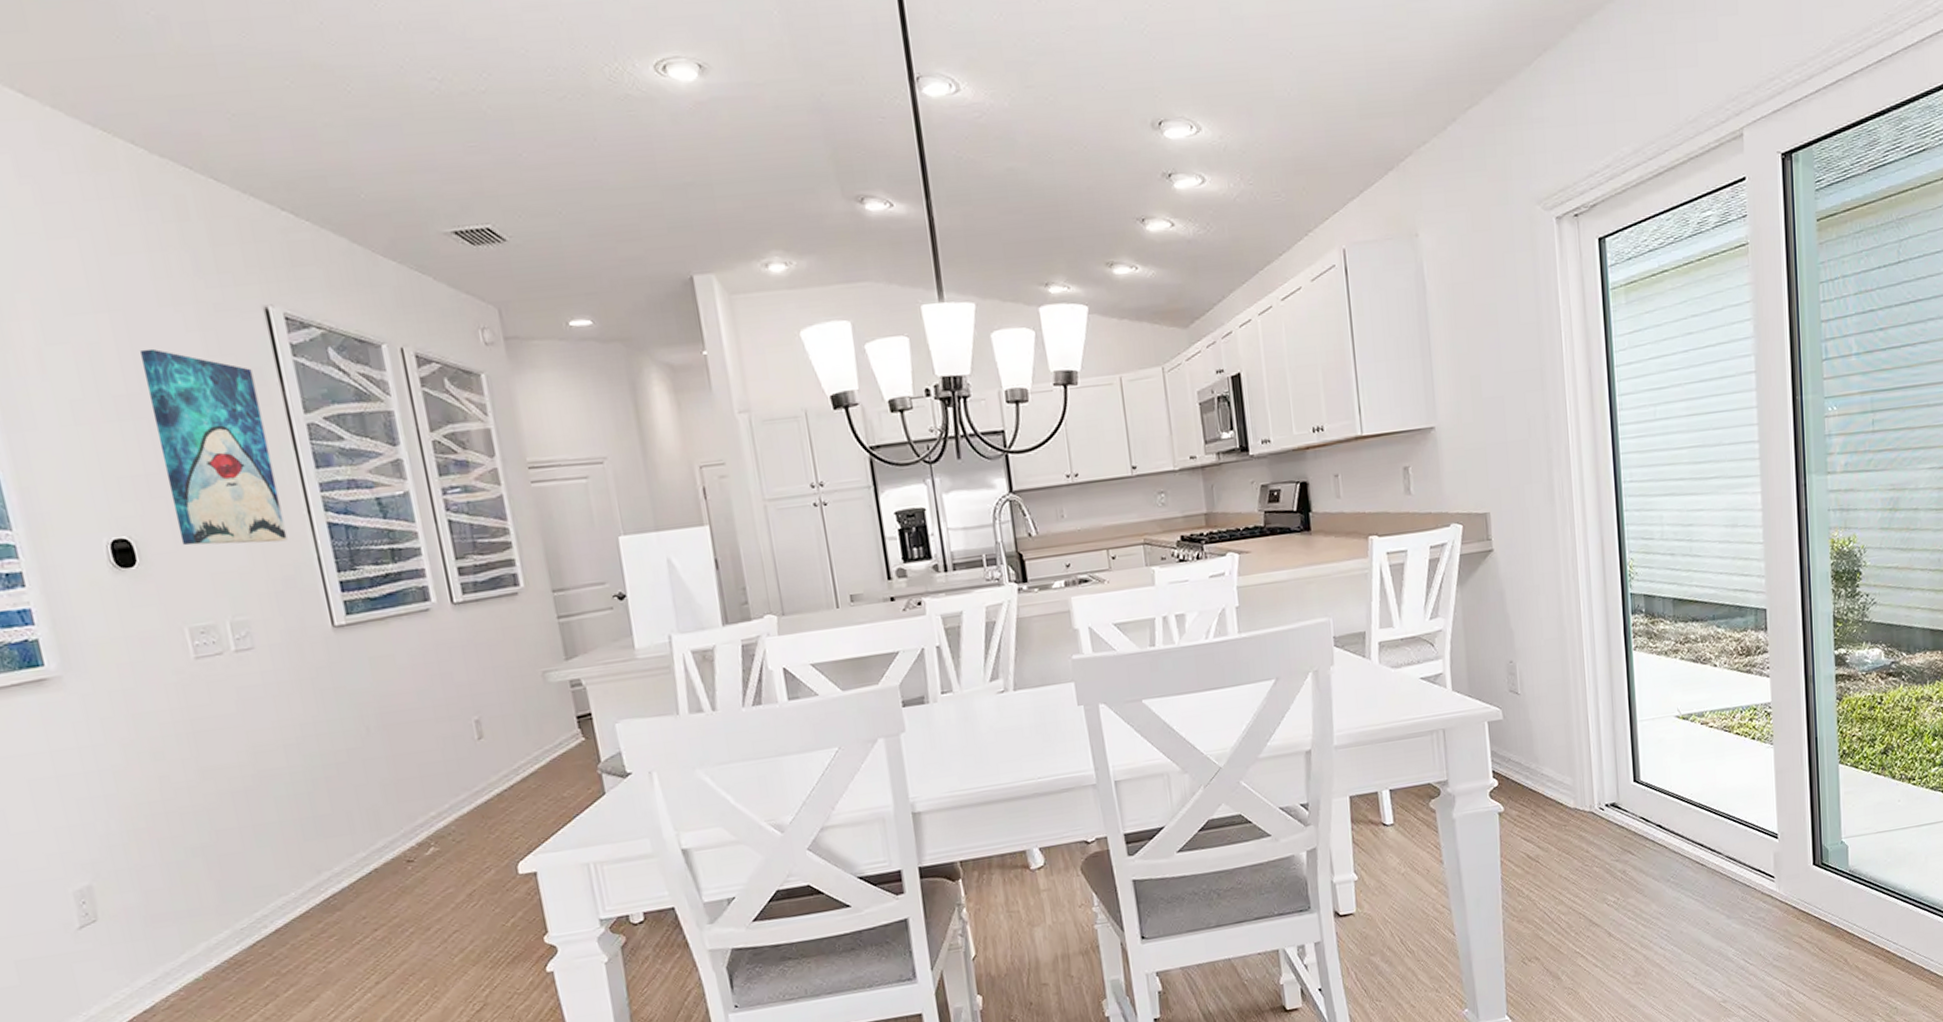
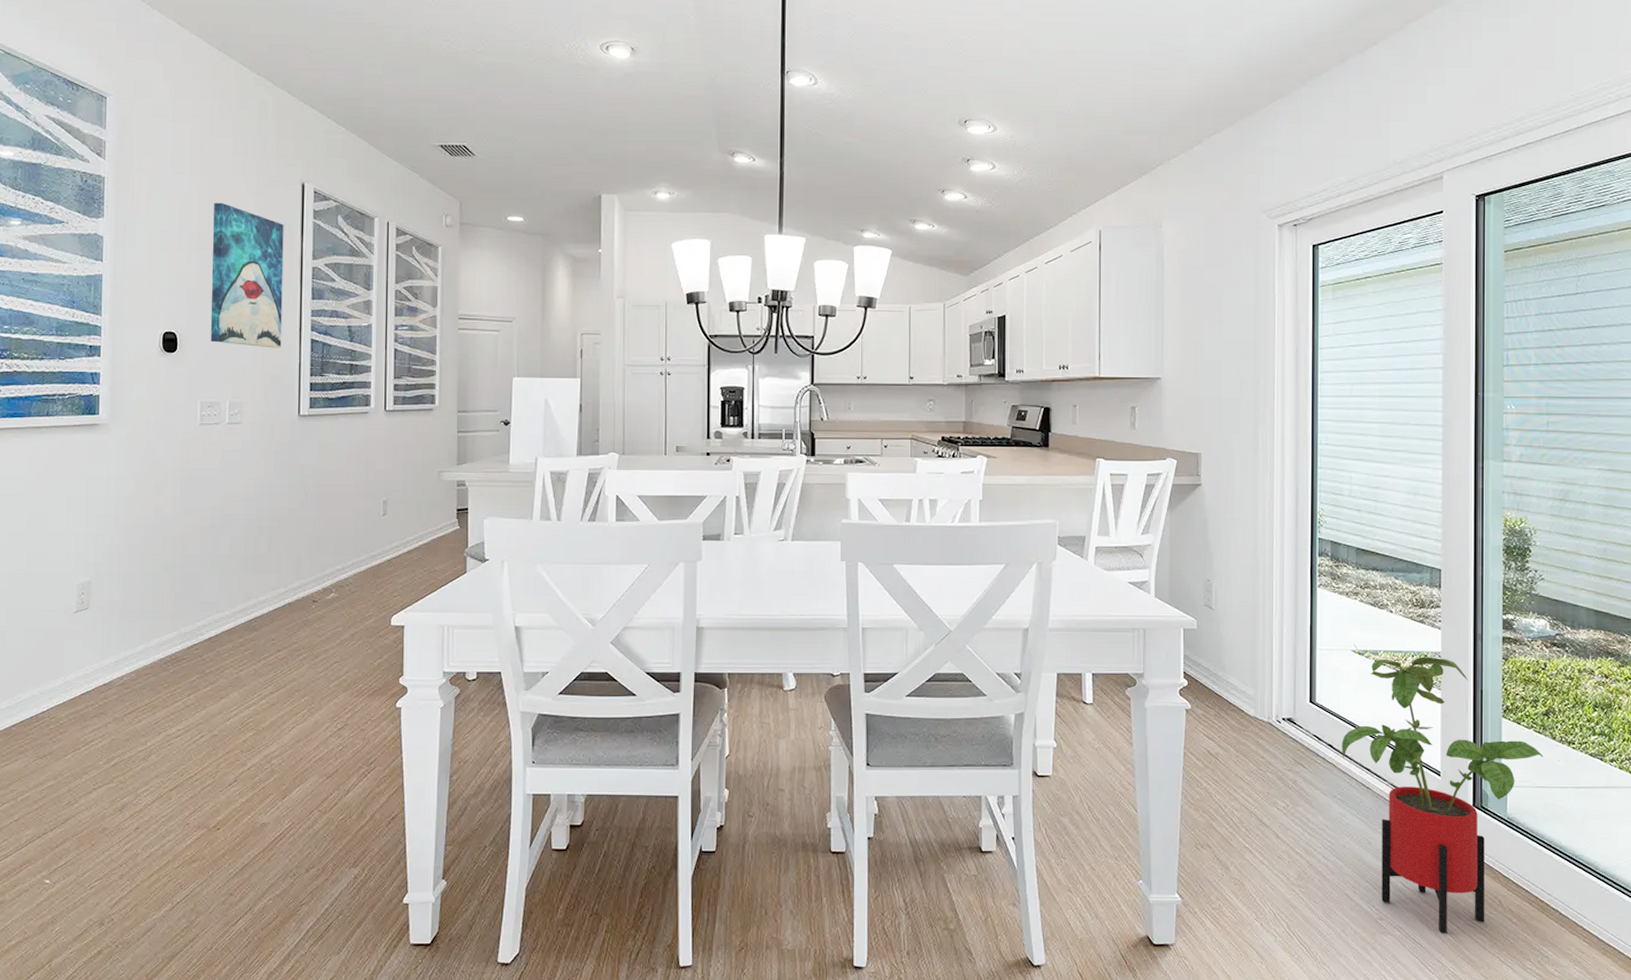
house plant: none [1671,708,1884,1005] -> present [1342,656,1544,934]

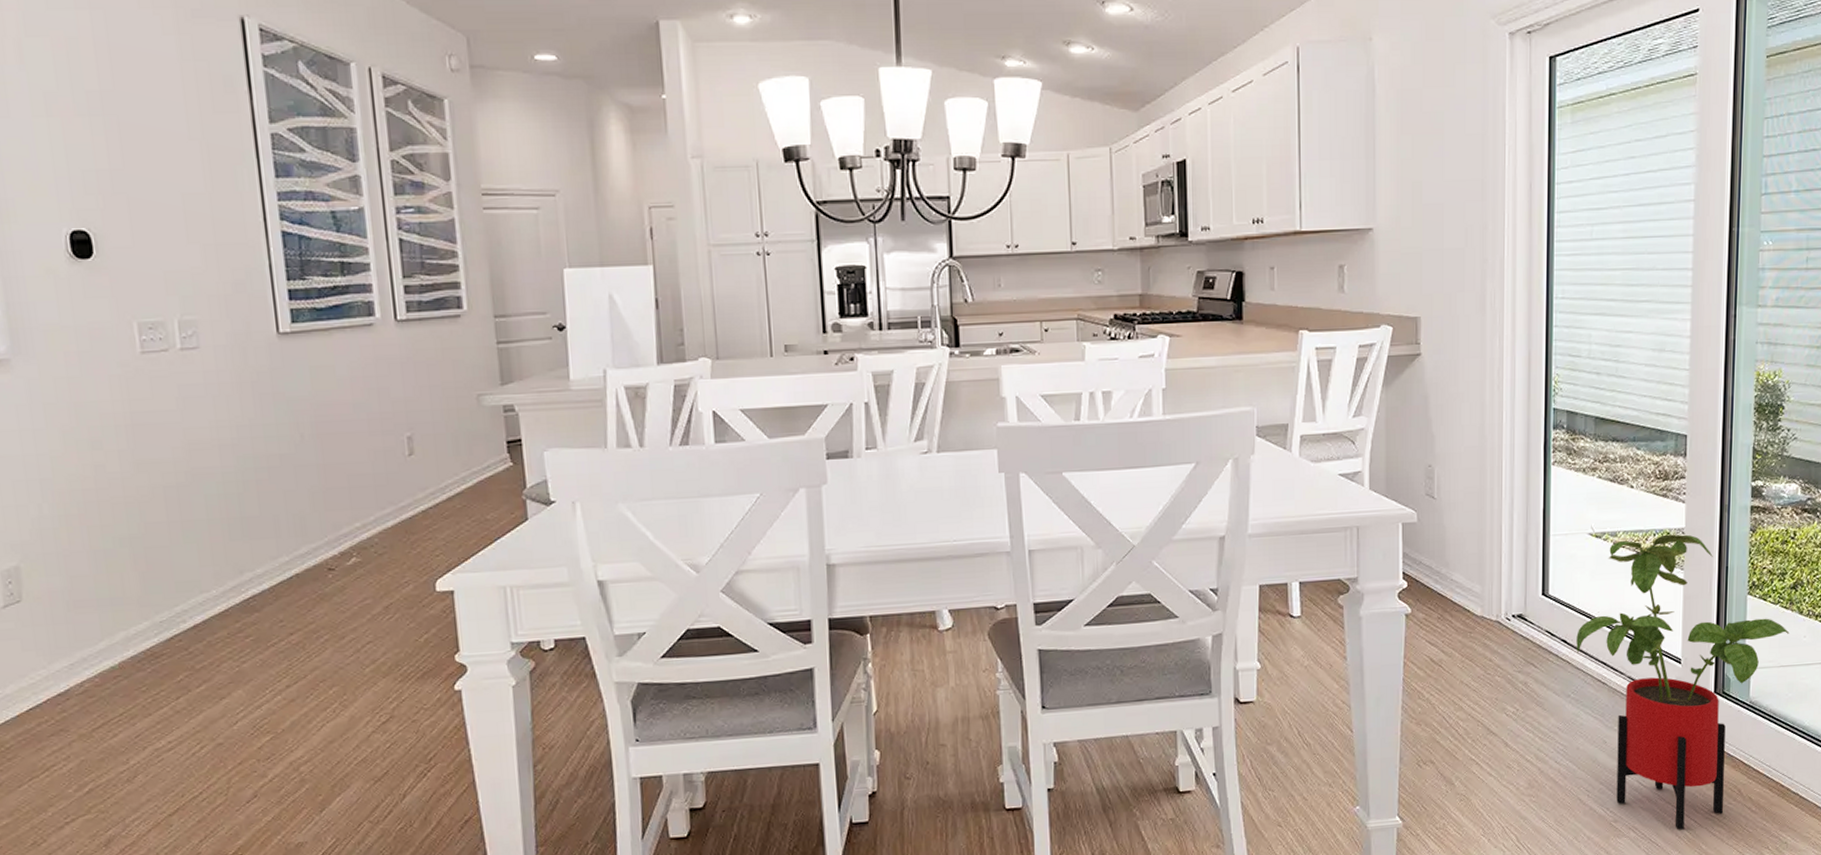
wall art: present [210,202,284,348] -> none [117,48,242,246]

